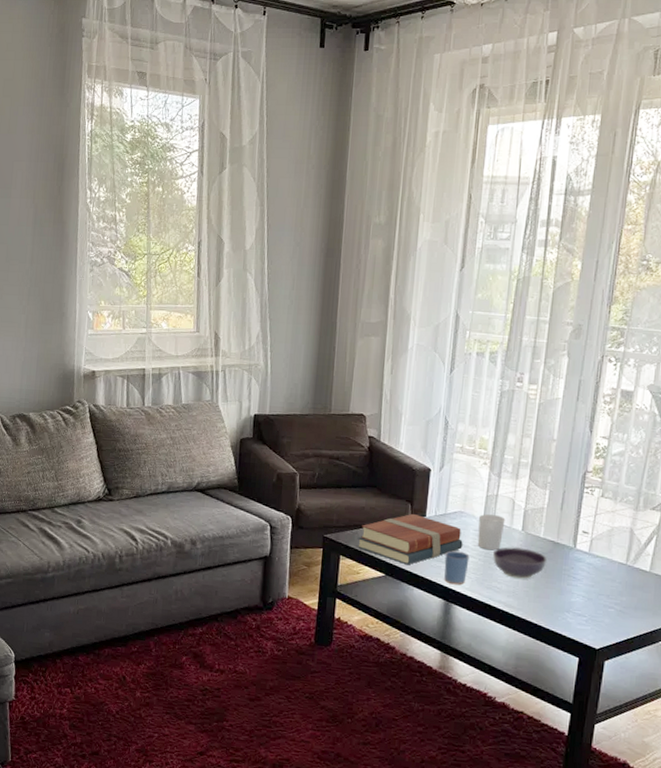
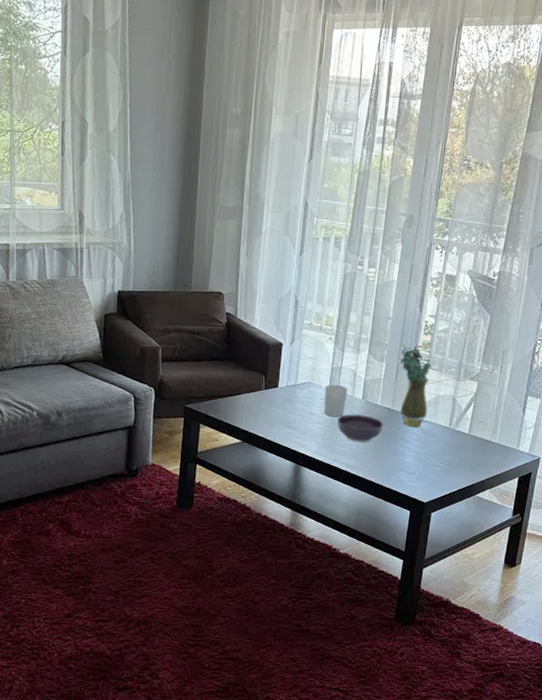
books: present [356,513,463,565] -> none [215,384,311,432]
mug: present [444,550,470,584] -> none [294,418,317,448]
vase: none [566,469,603,563] -> present [400,344,431,427]

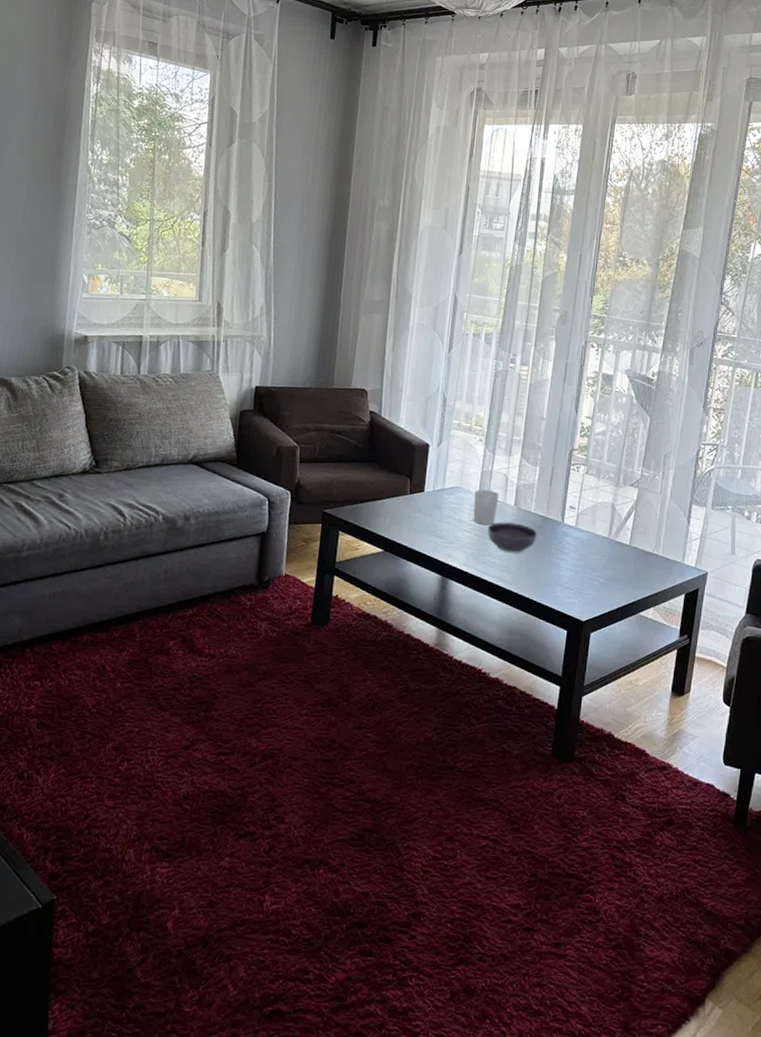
vase: present [400,344,431,427] -> none [555,446,588,537]

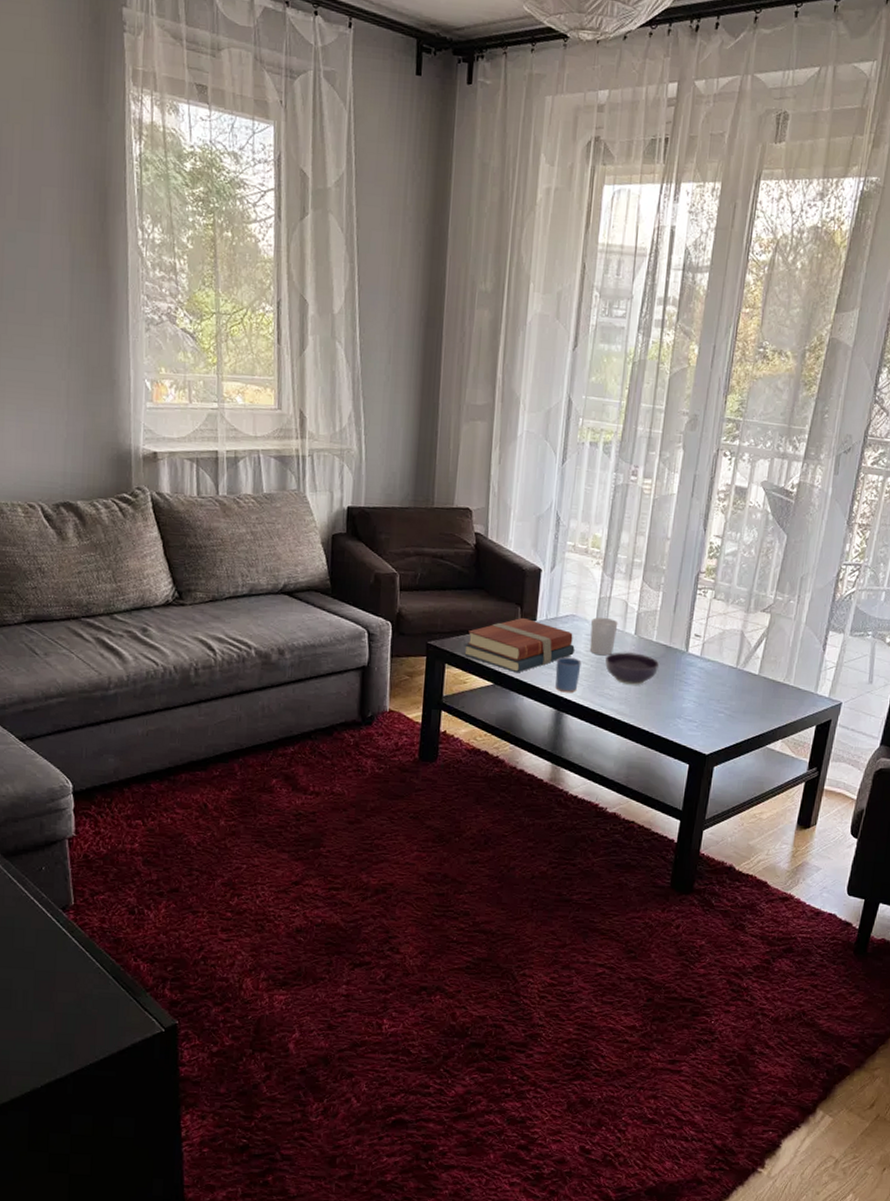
books: none [356,488,459,541] -> present [463,617,575,673]
mug: none [441,525,466,559] -> present [555,657,582,692]

